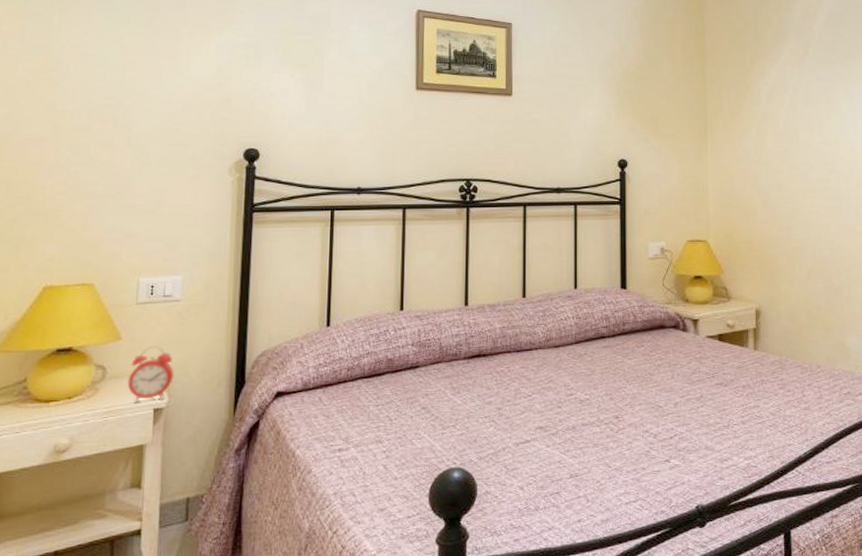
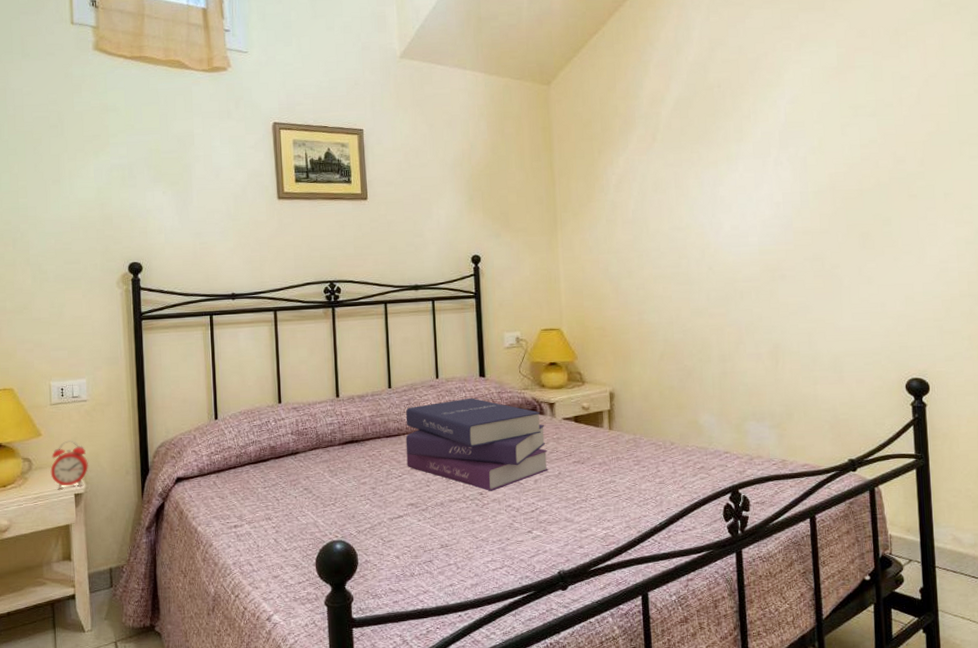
book: none [538,311,690,415] -> present [405,398,548,491]

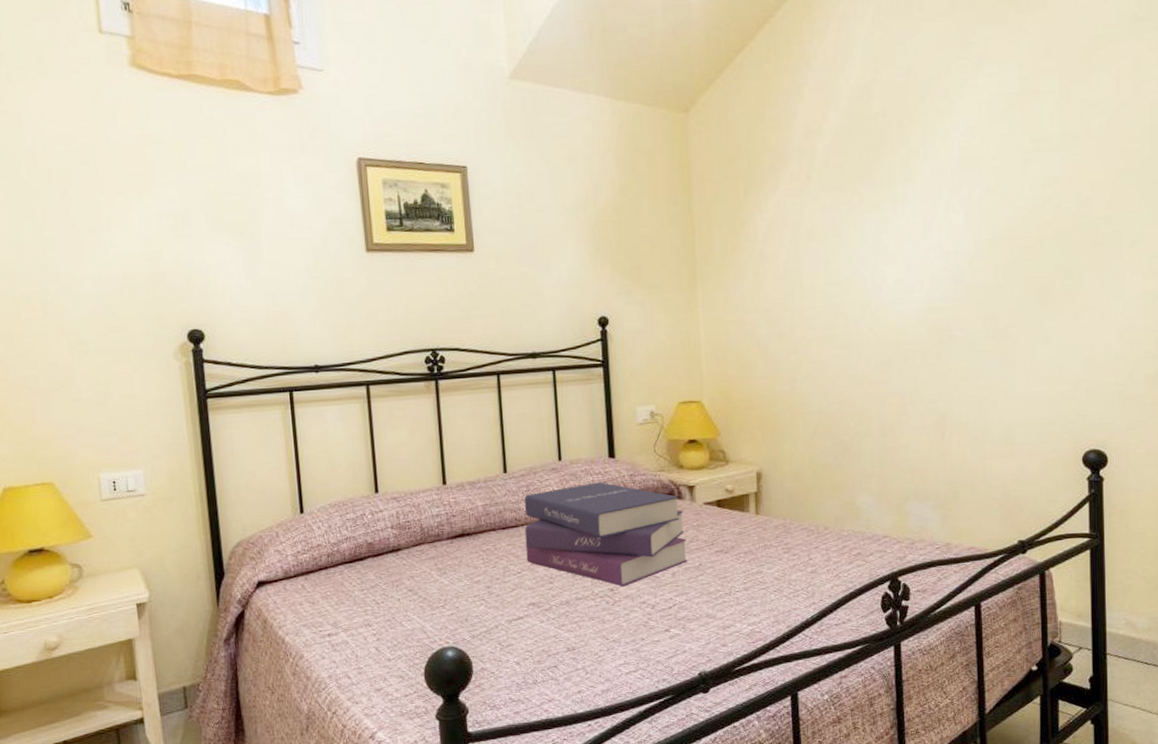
alarm clock: present [50,440,89,489] -> none [105,541,152,598]

